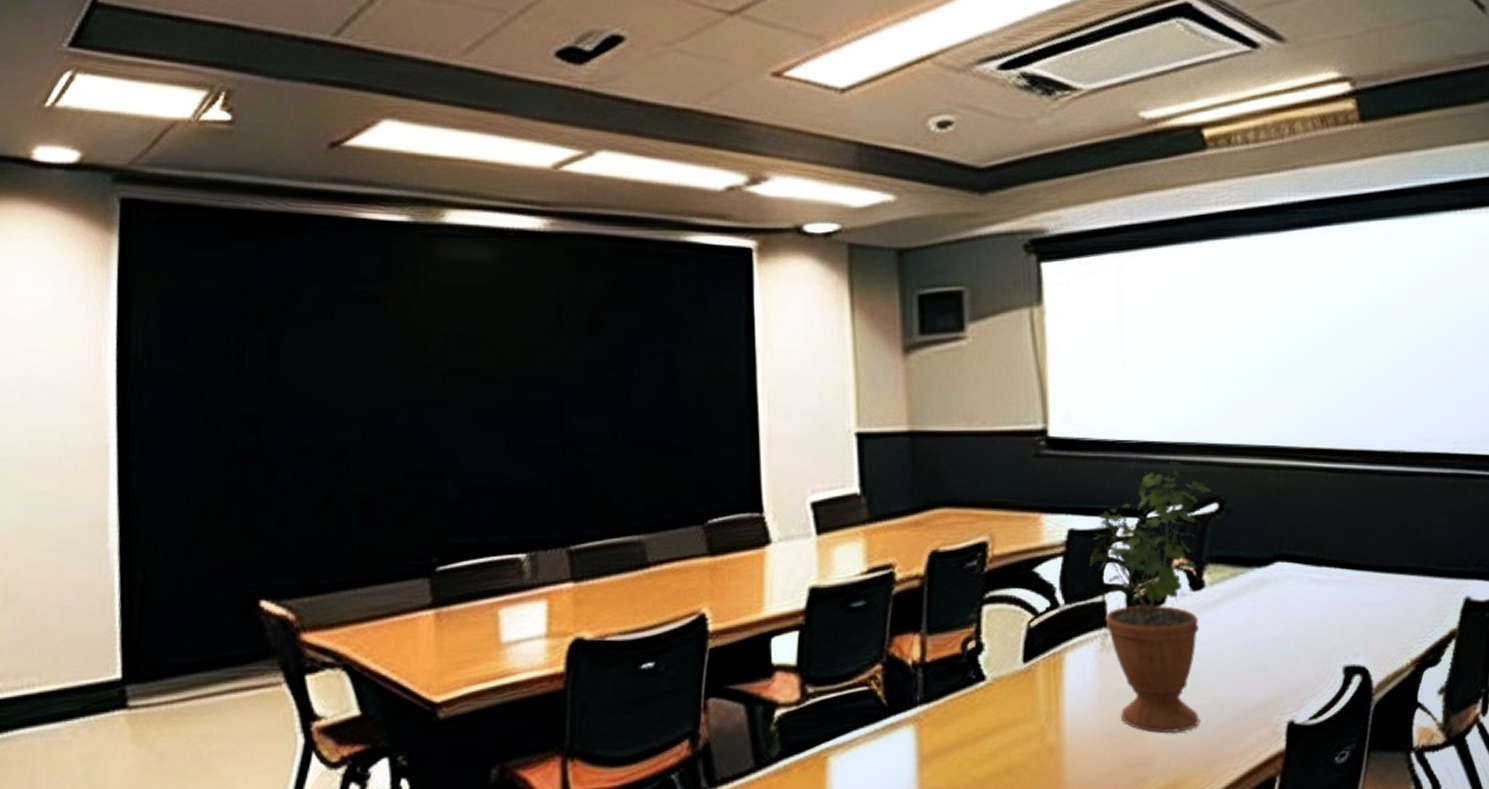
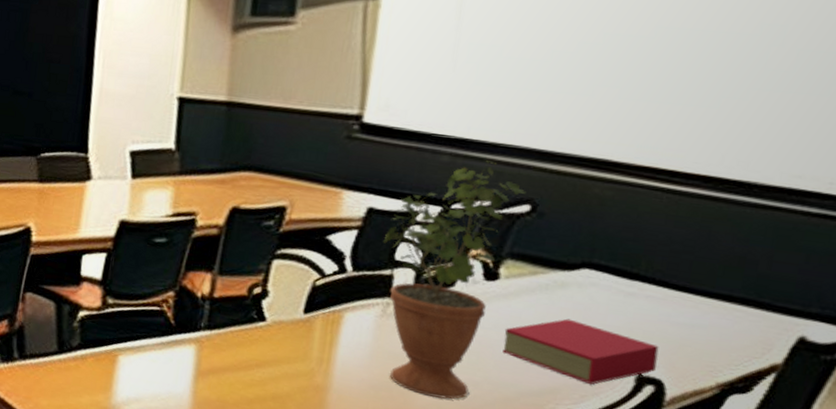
book: none [1219,618,1358,685] -> present [503,318,659,385]

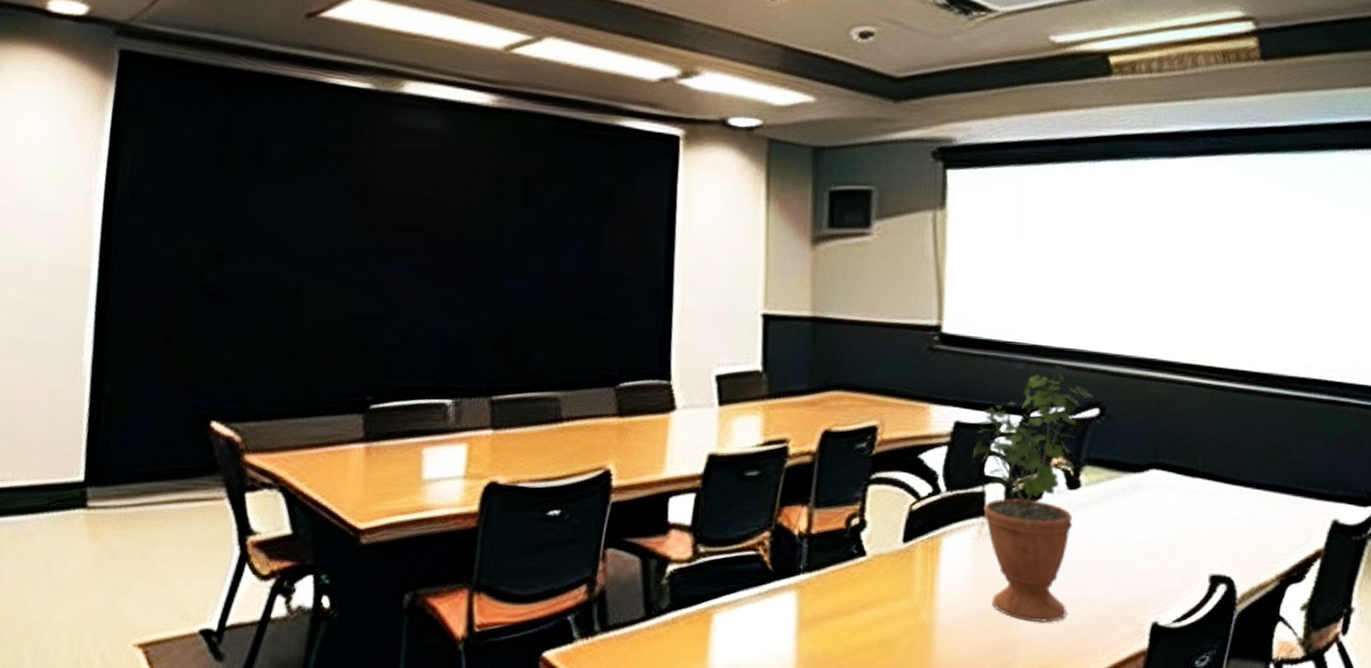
book: present [503,318,659,385] -> none [1091,522,1224,589]

